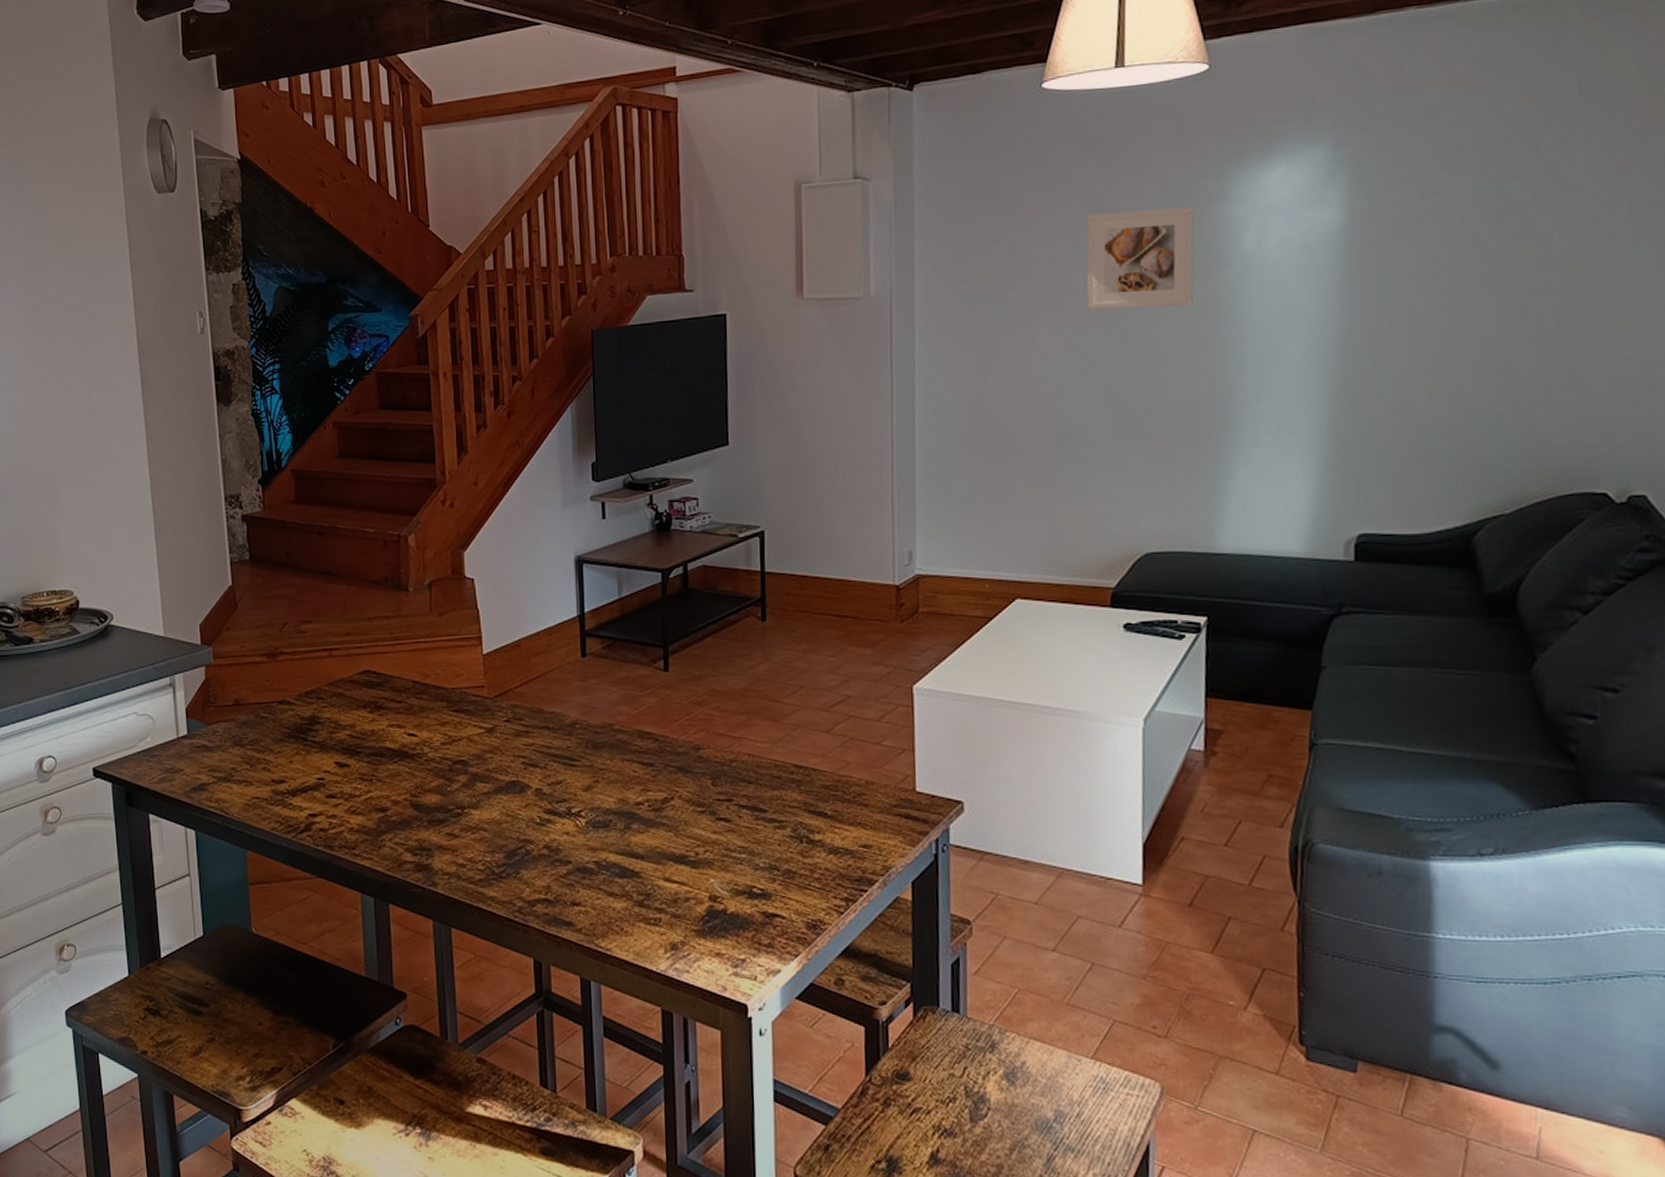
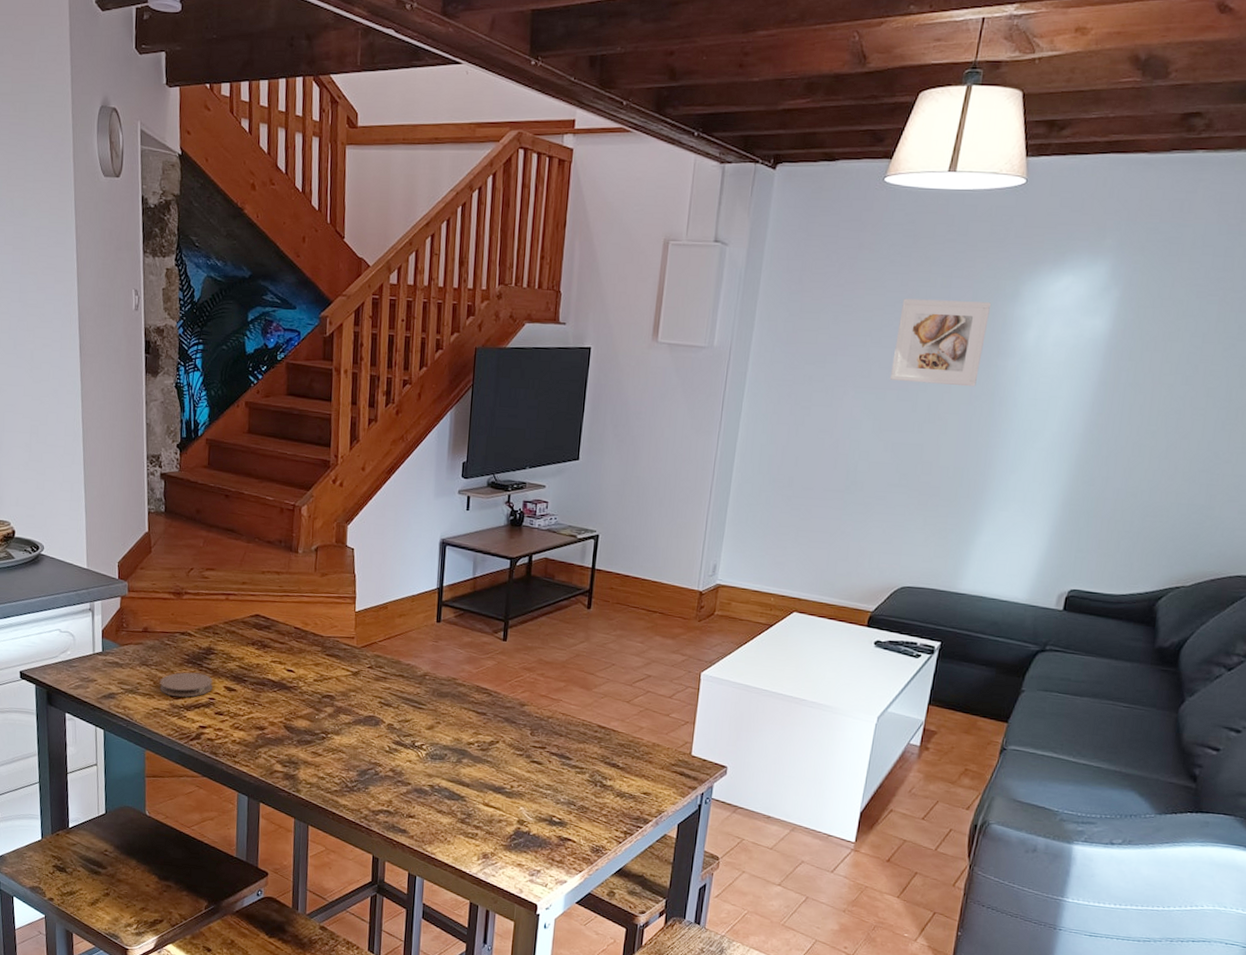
coaster: none [258,749,321,780] -> present [159,672,213,697]

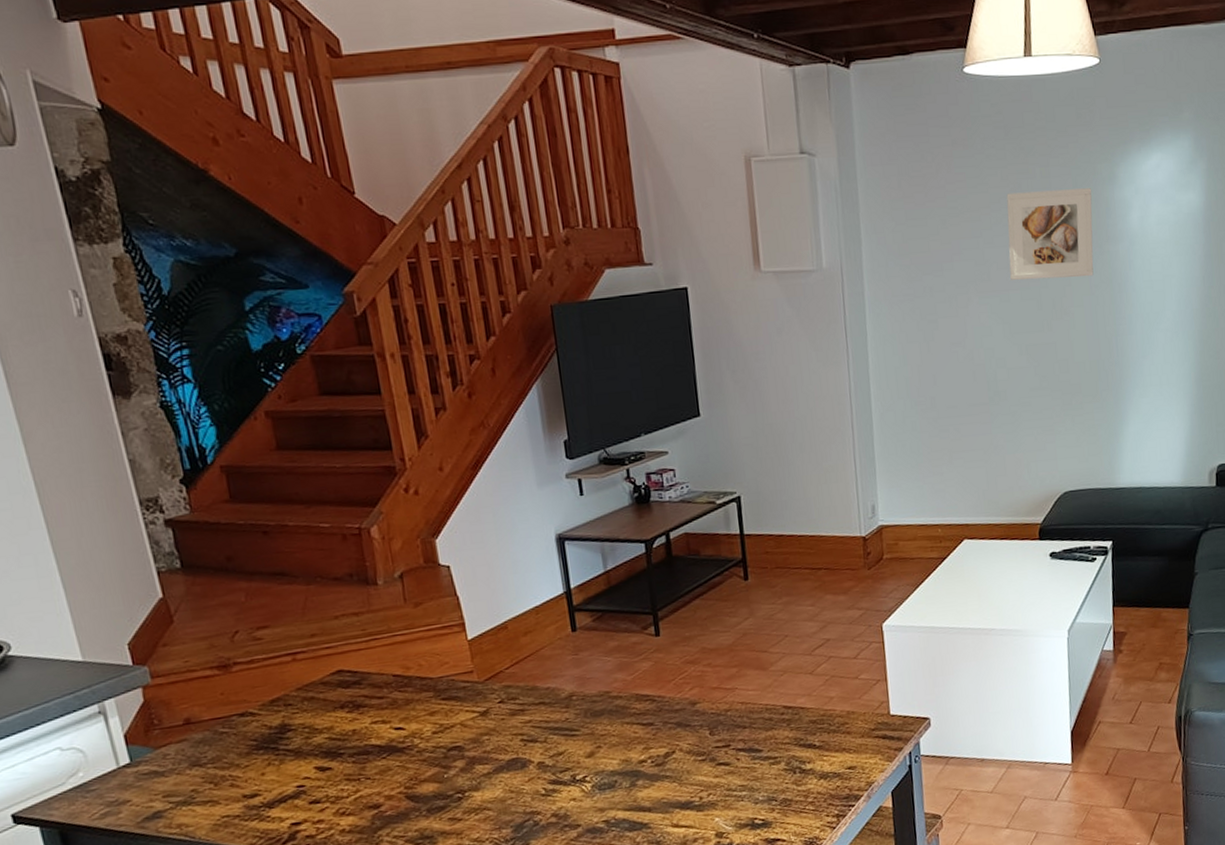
coaster: present [159,672,213,697] -> none [222,758,299,796]

